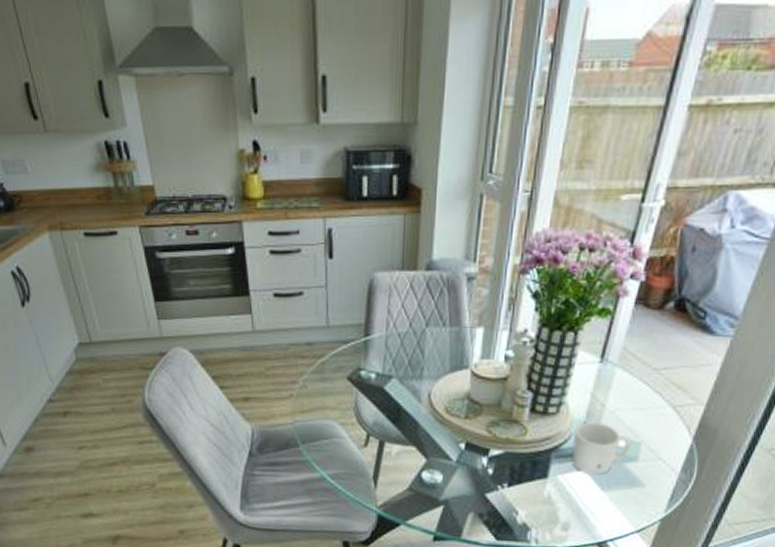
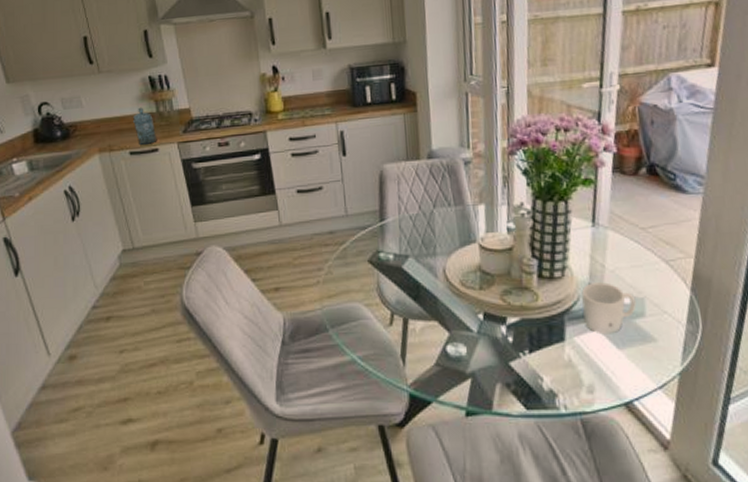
canister: none [86,179,116,225] -> present [132,107,157,145]

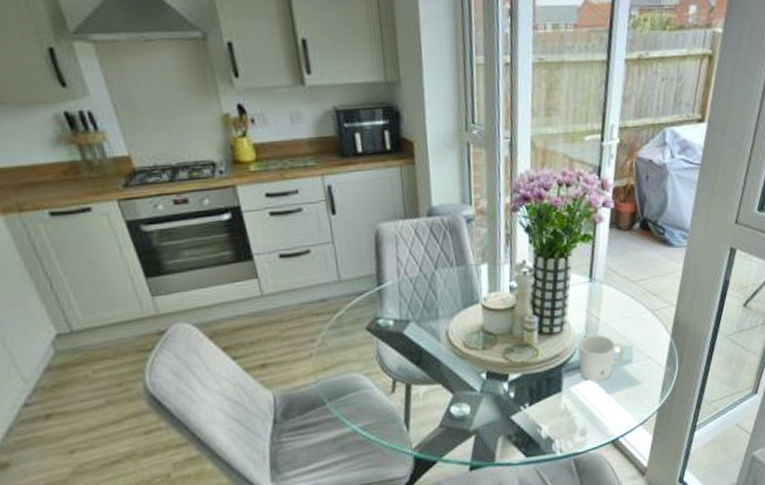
canister: present [132,107,157,145] -> none [47,153,88,203]

